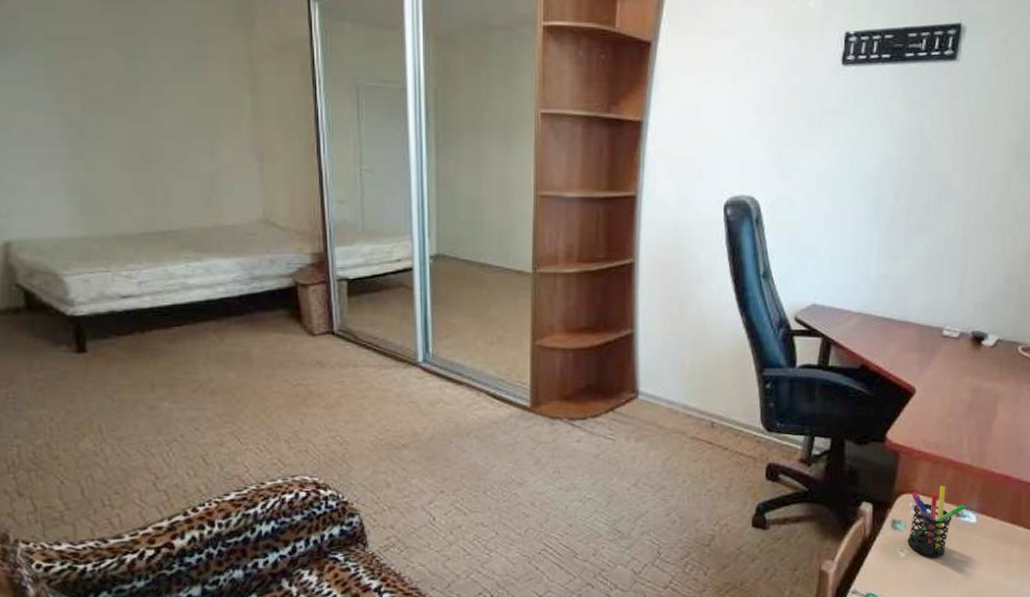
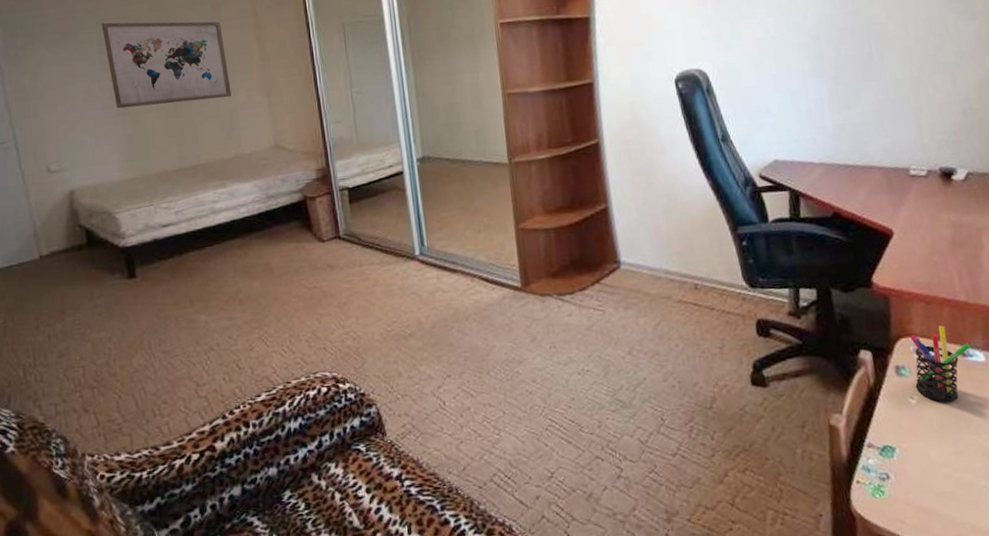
wall art: none [50,40,215,156] -> present [101,21,232,109]

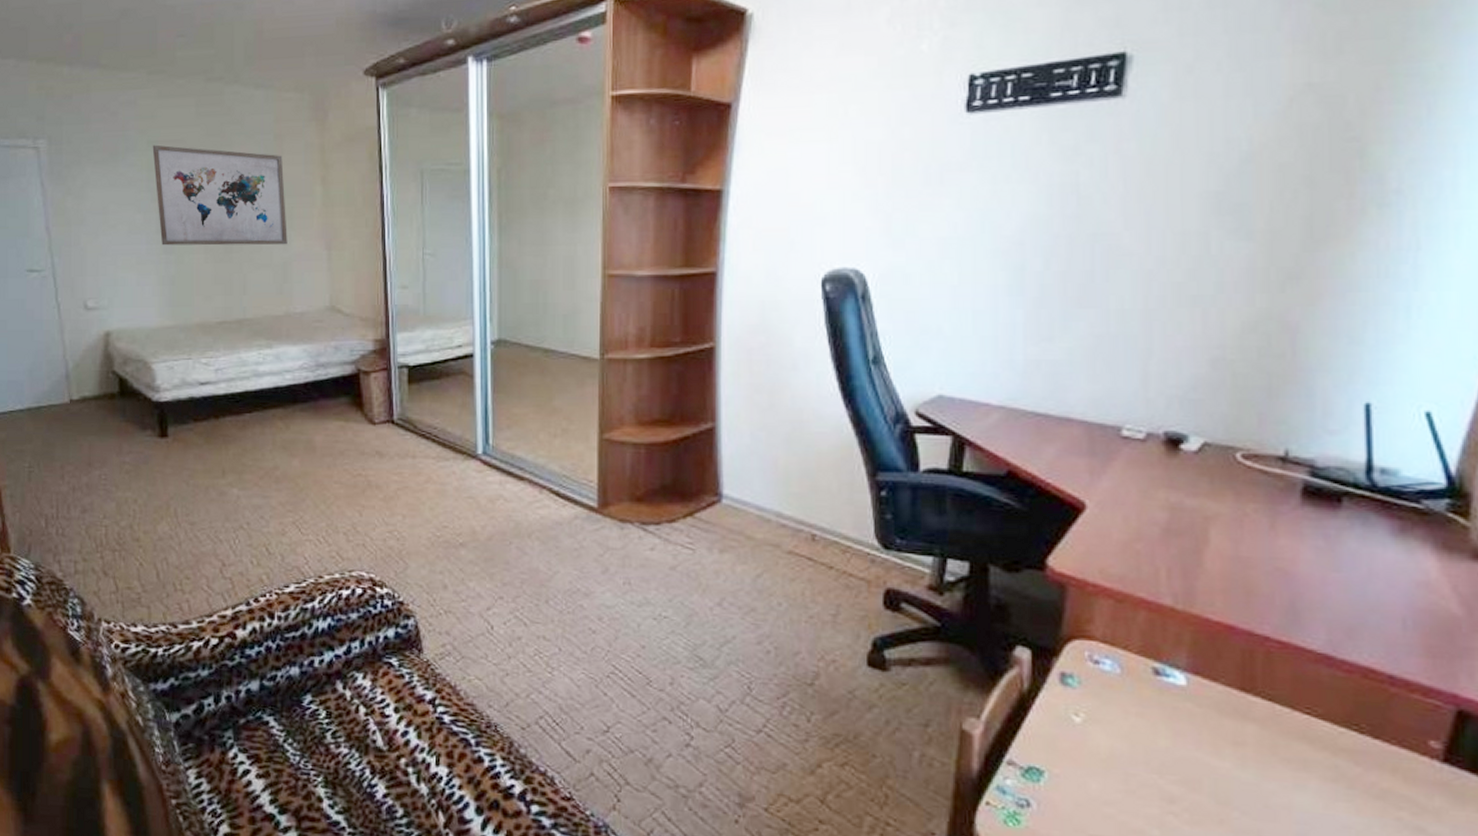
pen holder: present [910,325,970,402] -> none [1084,631,1168,728]

